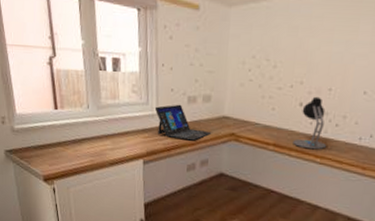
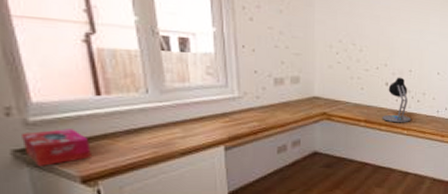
tissue box: none [10,136,50,165] -> present [22,129,91,166]
laptop: present [154,104,213,141] -> none [235,86,304,122]

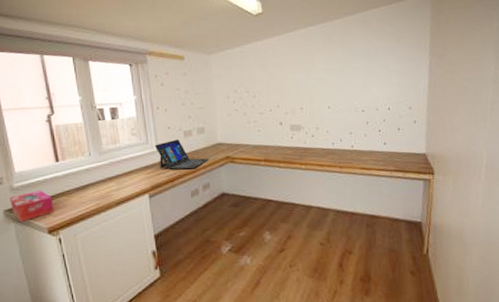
laptop: none [235,86,304,122] -> present [154,139,211,170]
desk lamp: present [382,77,412,123] -> none [280,115,308,159]

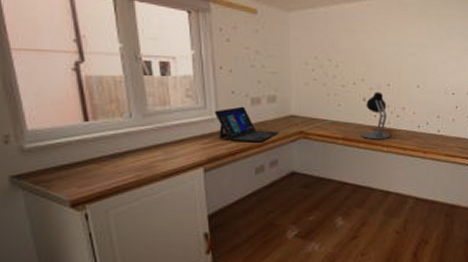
tissue box: present [10,190,54,222] -> none [18,154,80,191]
desk lamp: none [280,115,308,159] -> present [360,91,392,140]

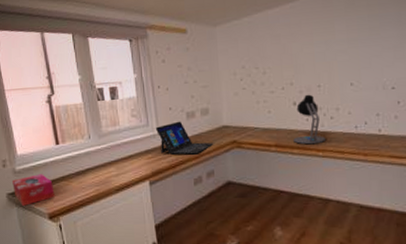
tissue box: none [18,154,80,191] -> present [12,174,55,206]

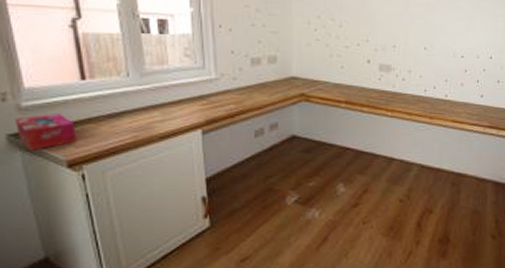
laptop: present [155,121,215,155] -> none [212,67,282,105]
desk lamp: present [293,94,327,145] -> none [364,53,396,104]

